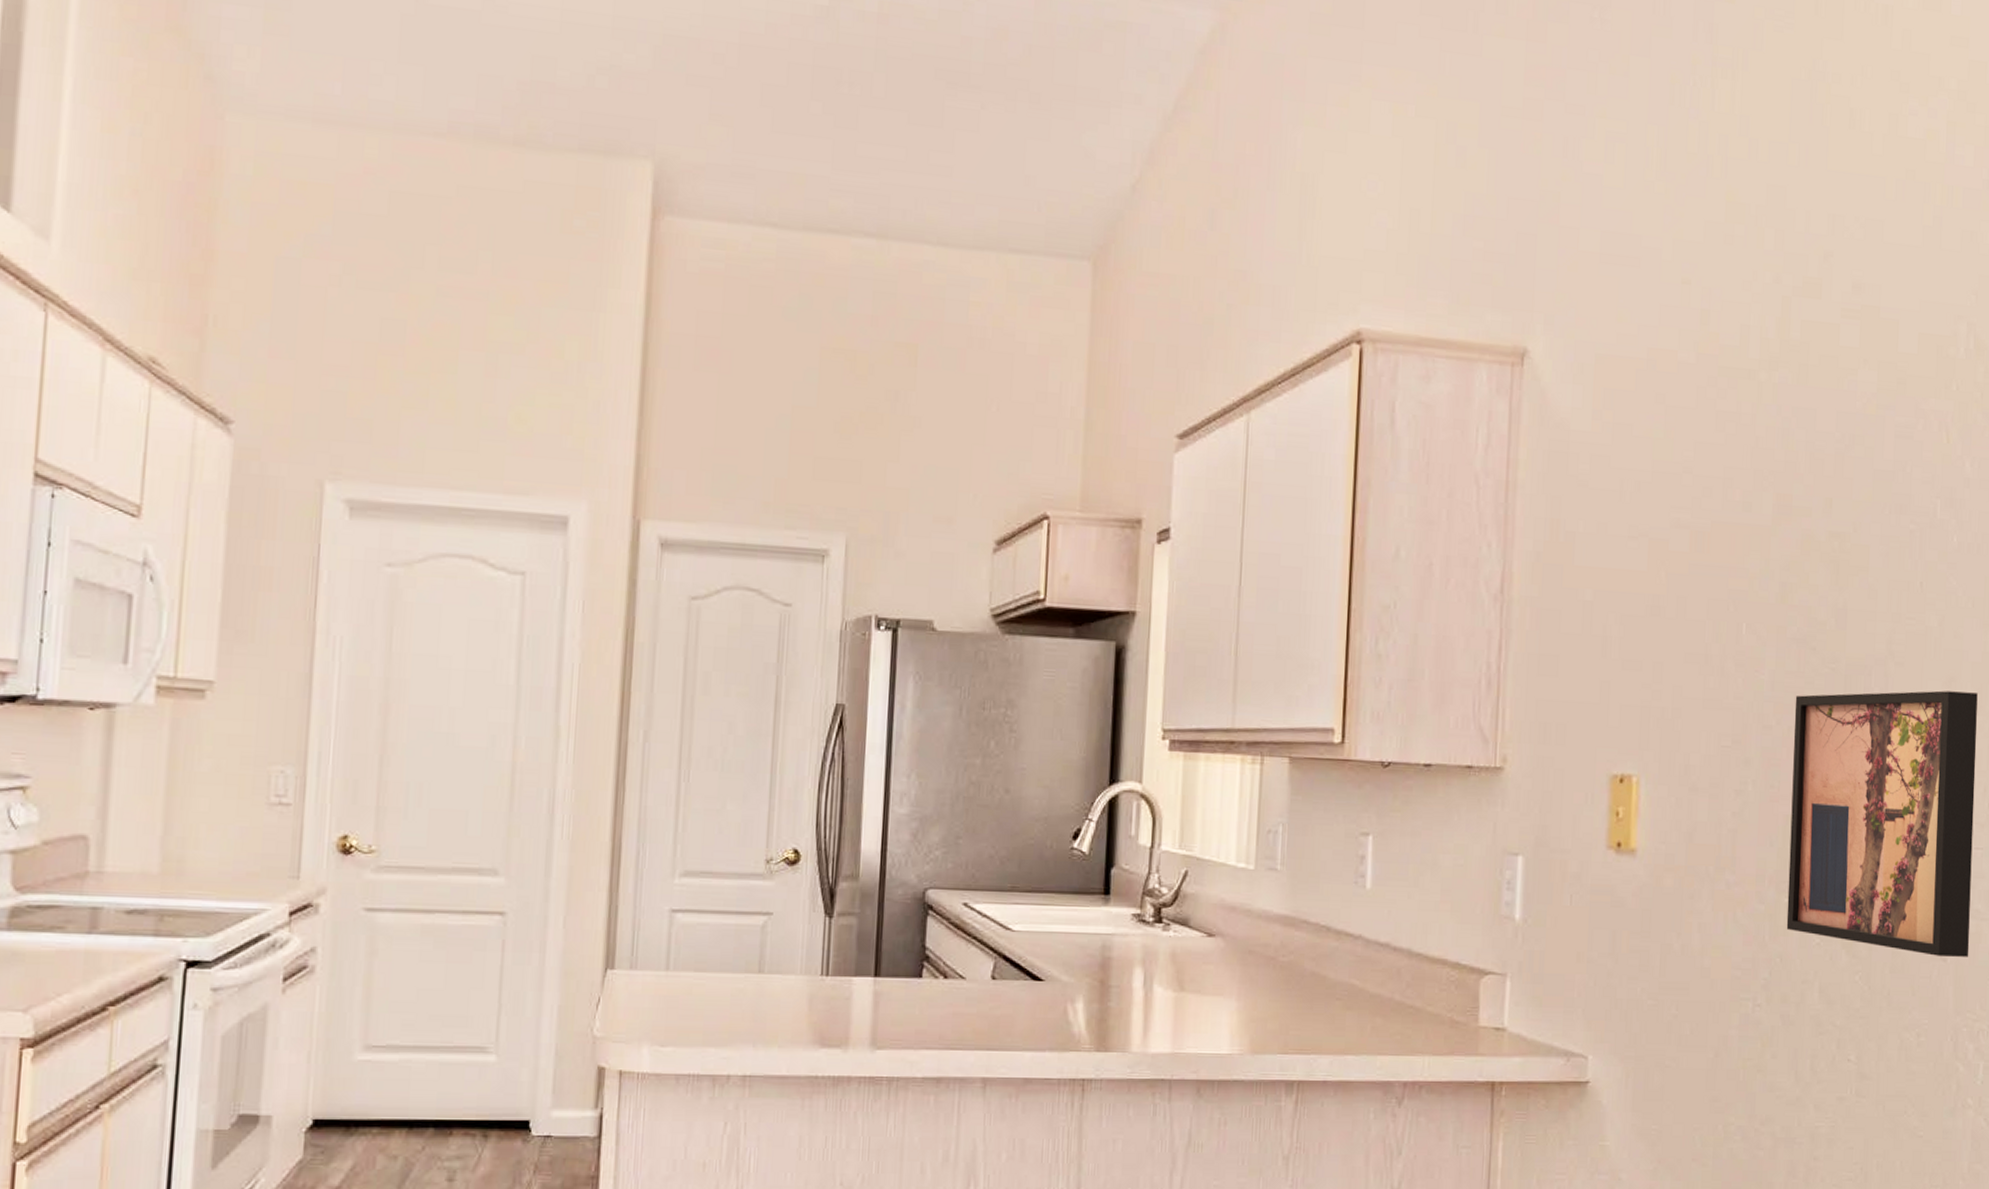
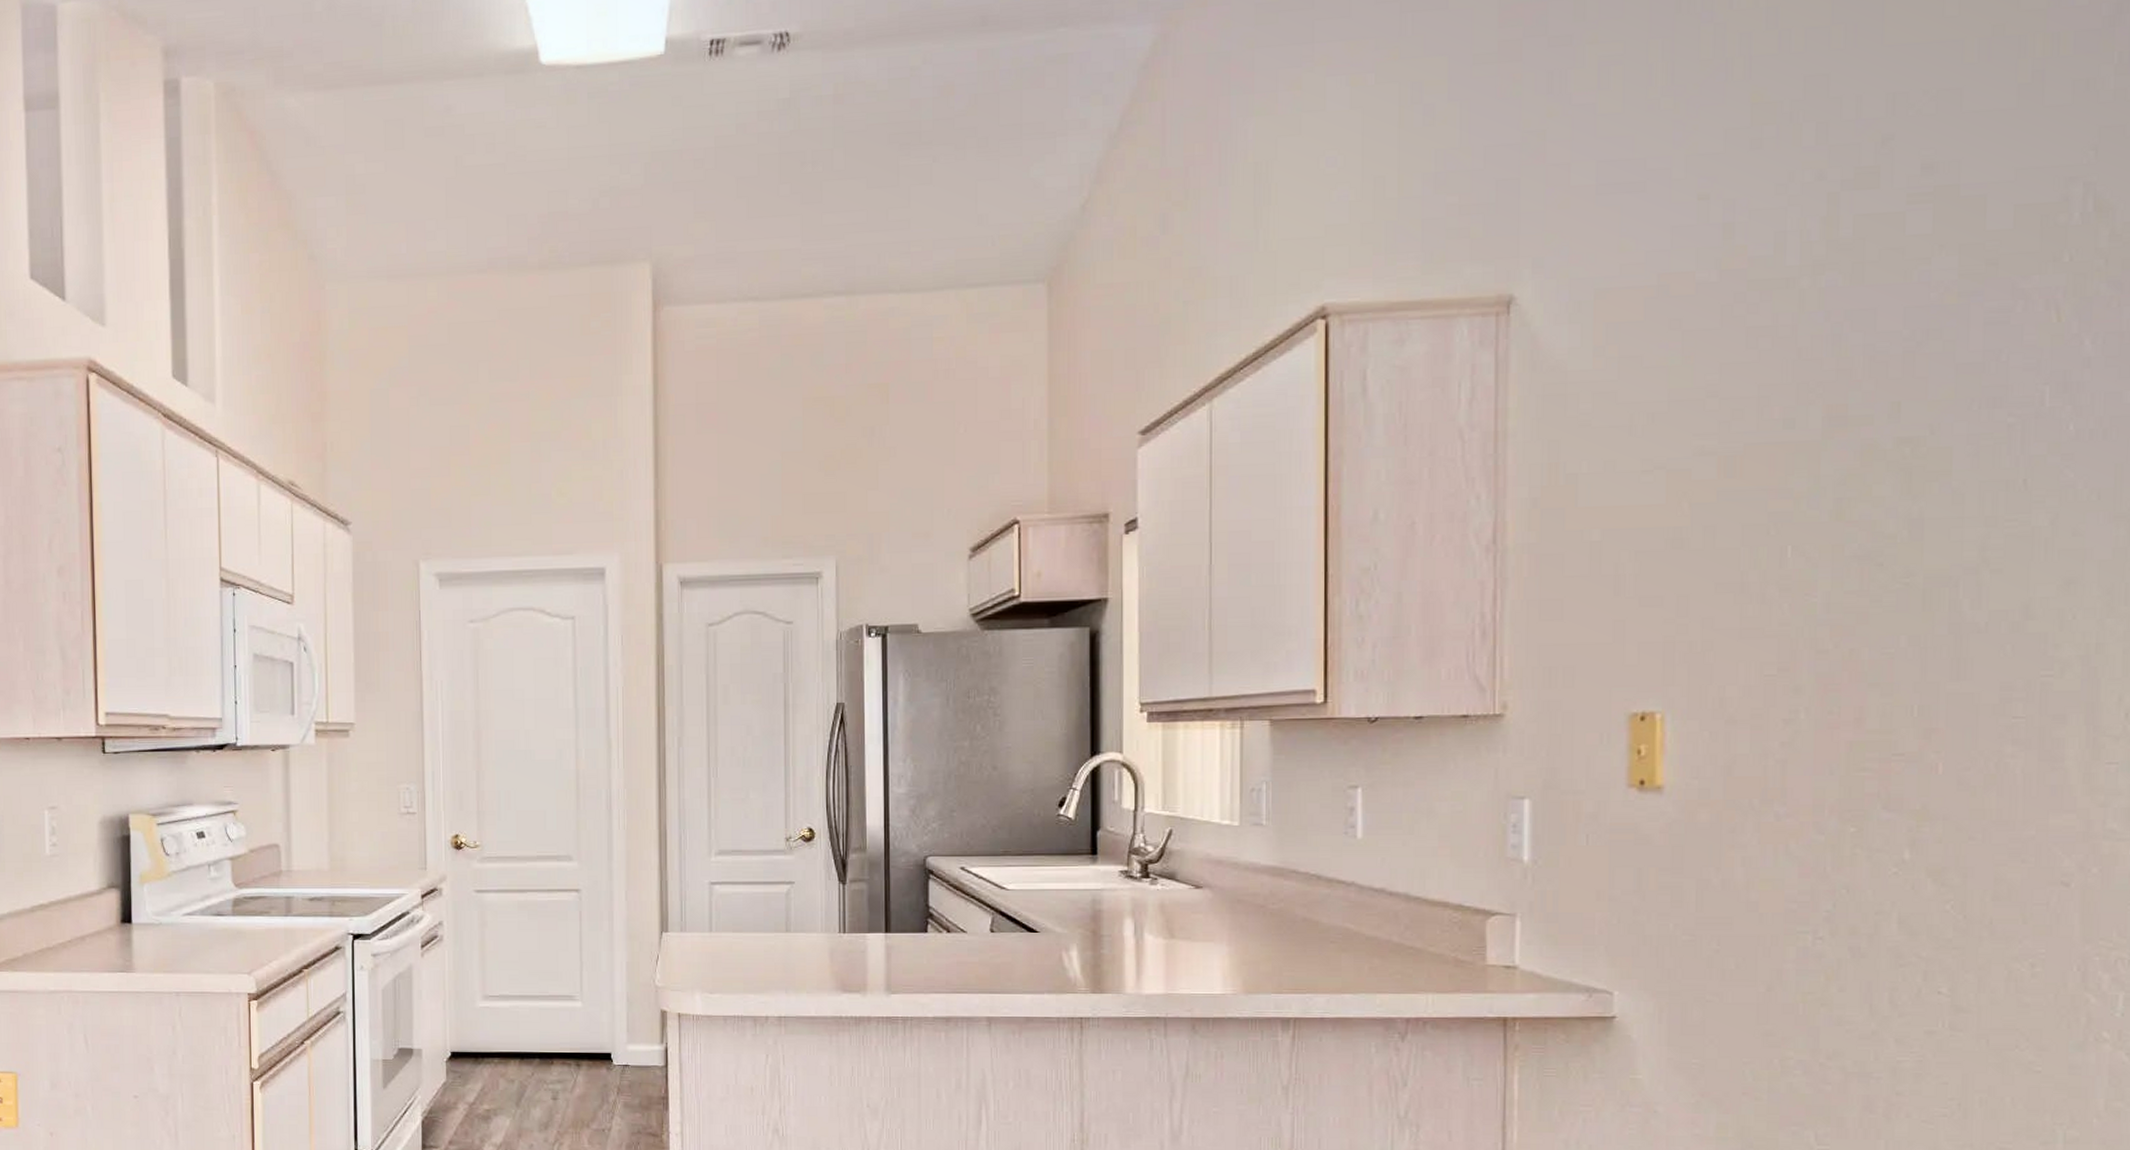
wall art: present [1786,690,1978,957] -> none [1853,593,2108,881]

